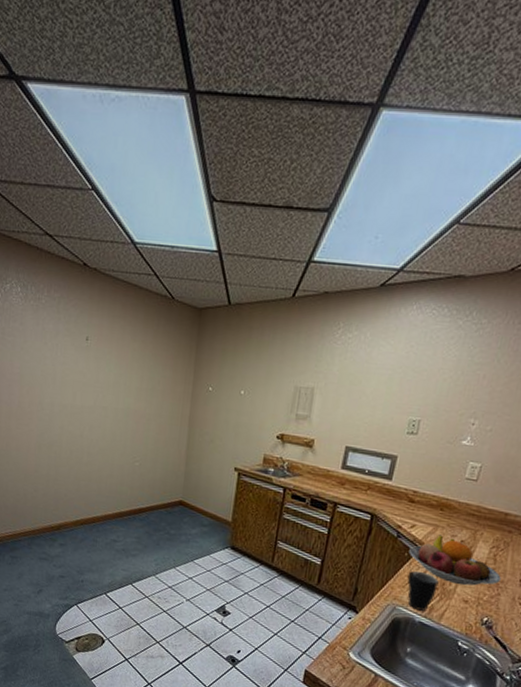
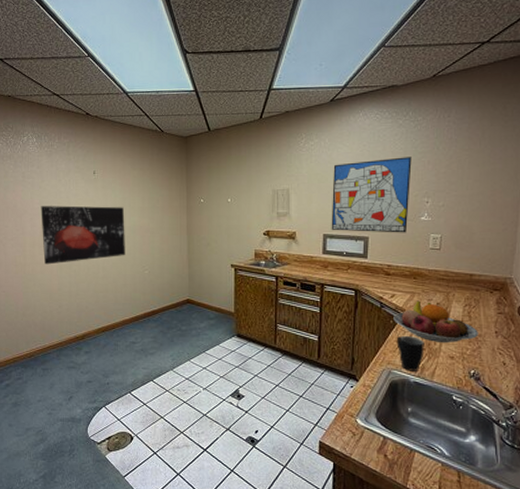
wall art: none [20,371,118,443] -> present [40,205,125,265]
wall art: none [355,365,465,457] -> present [331,157,412,233]

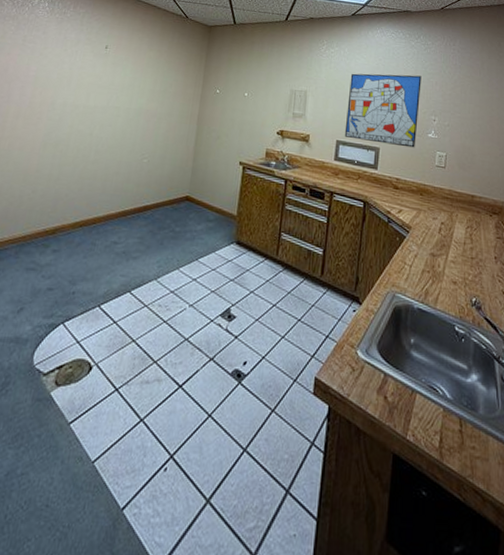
wall art: present [40,205,125,265] -> none [26,74,132,141]
fruit bowl: present [393,300,478,343] -> none [400,218,479,267]
mug: present [396,336,425,371] -> none [401,255,429,296]

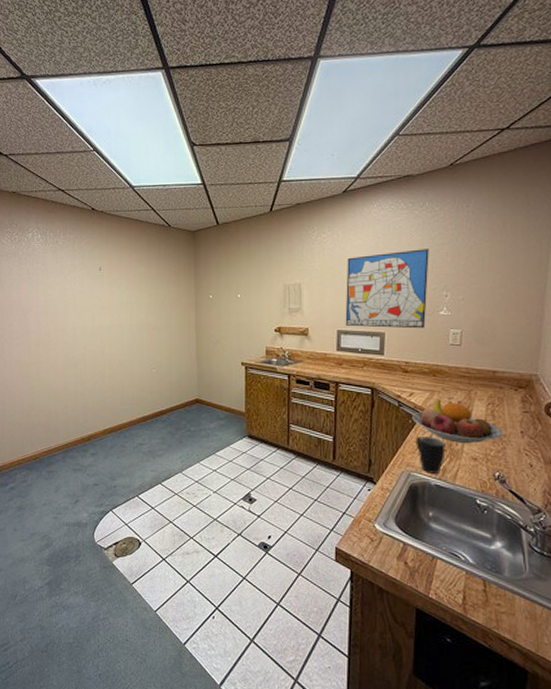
fruit bowl: none [400,218,479,267] -> present [412,399,503,444]
mug: none [401,255,429,296] -> present [415,437,446,474]

